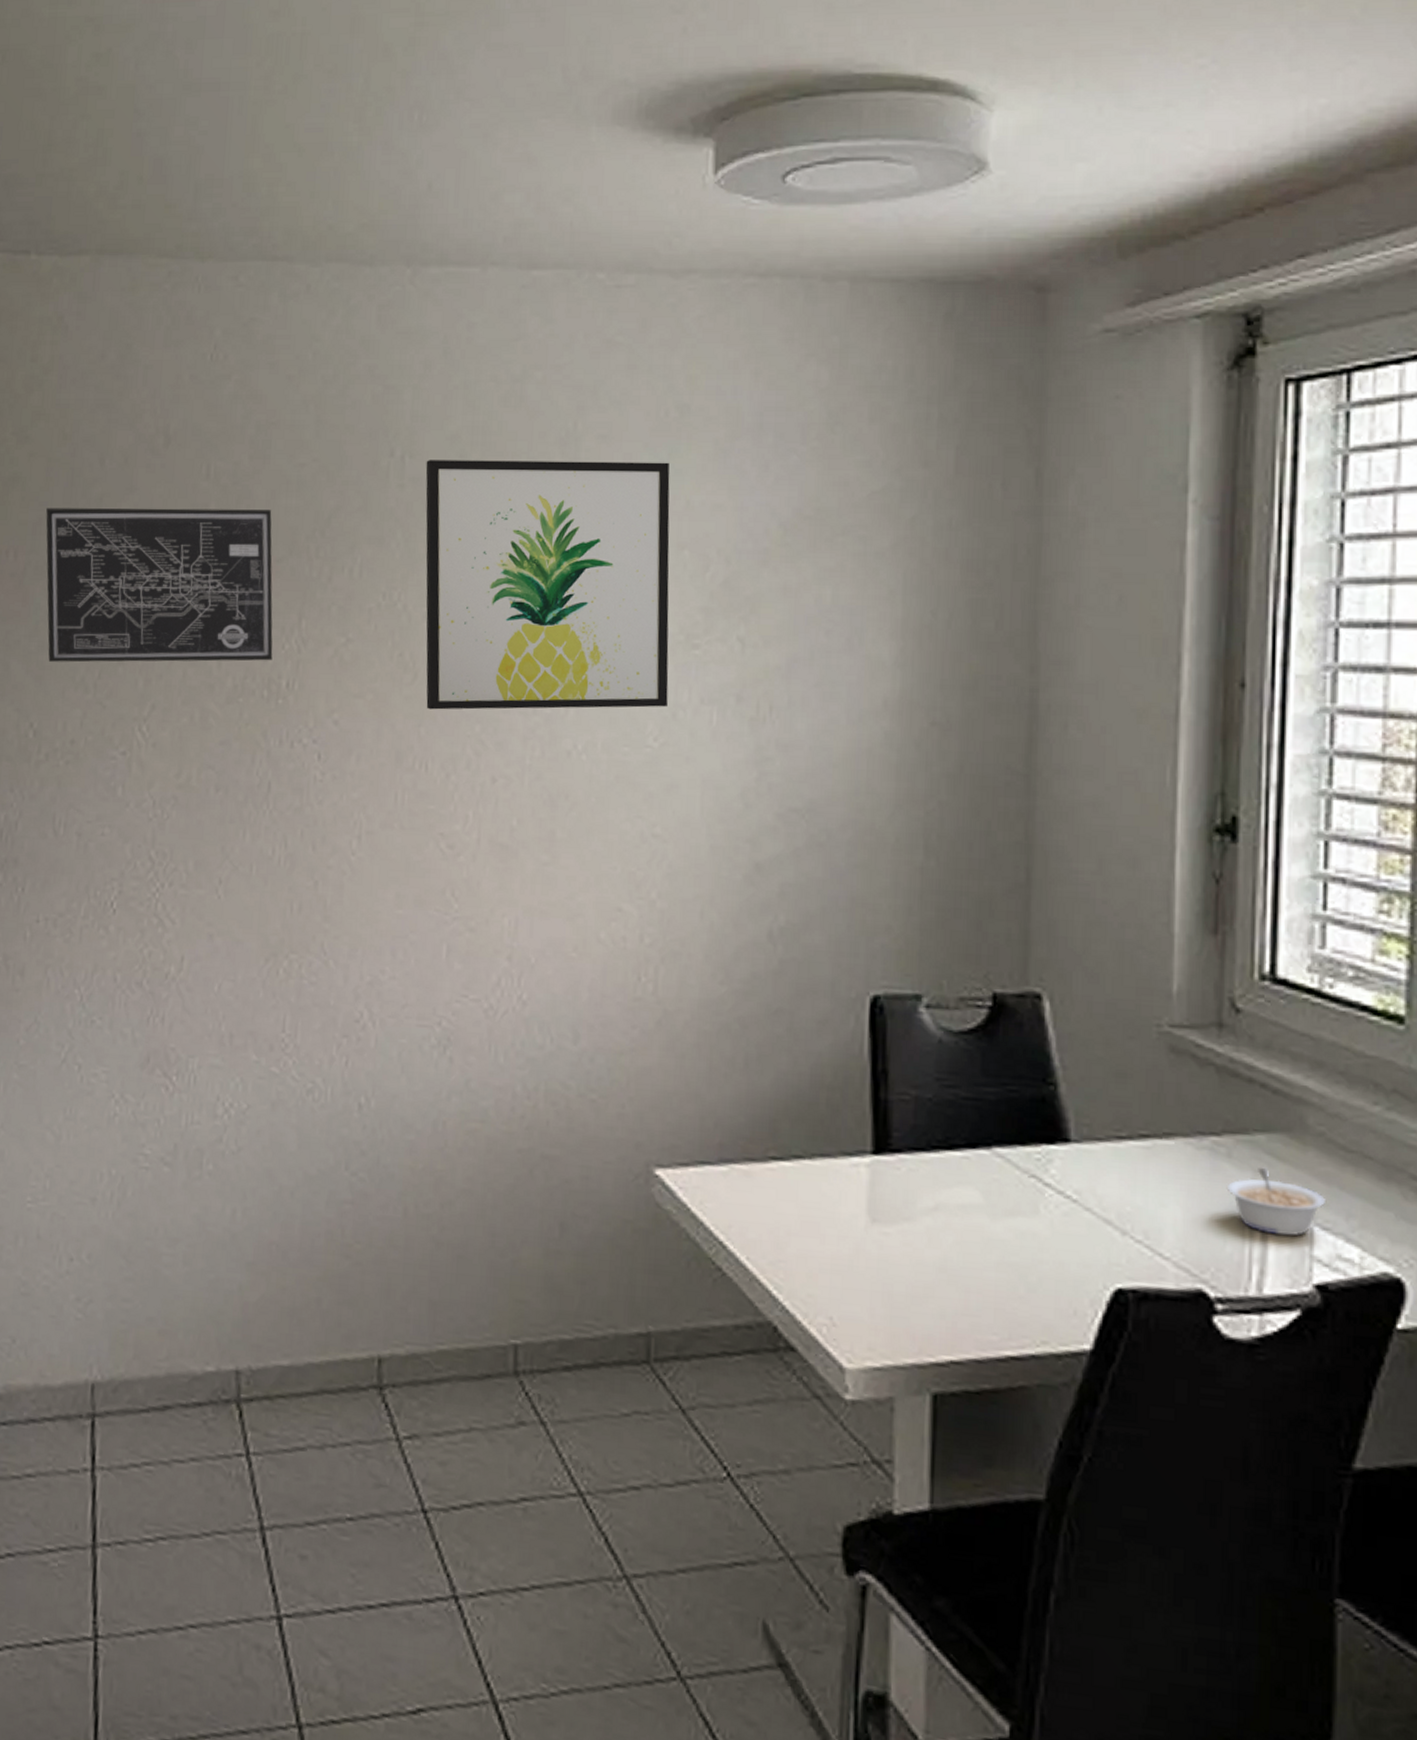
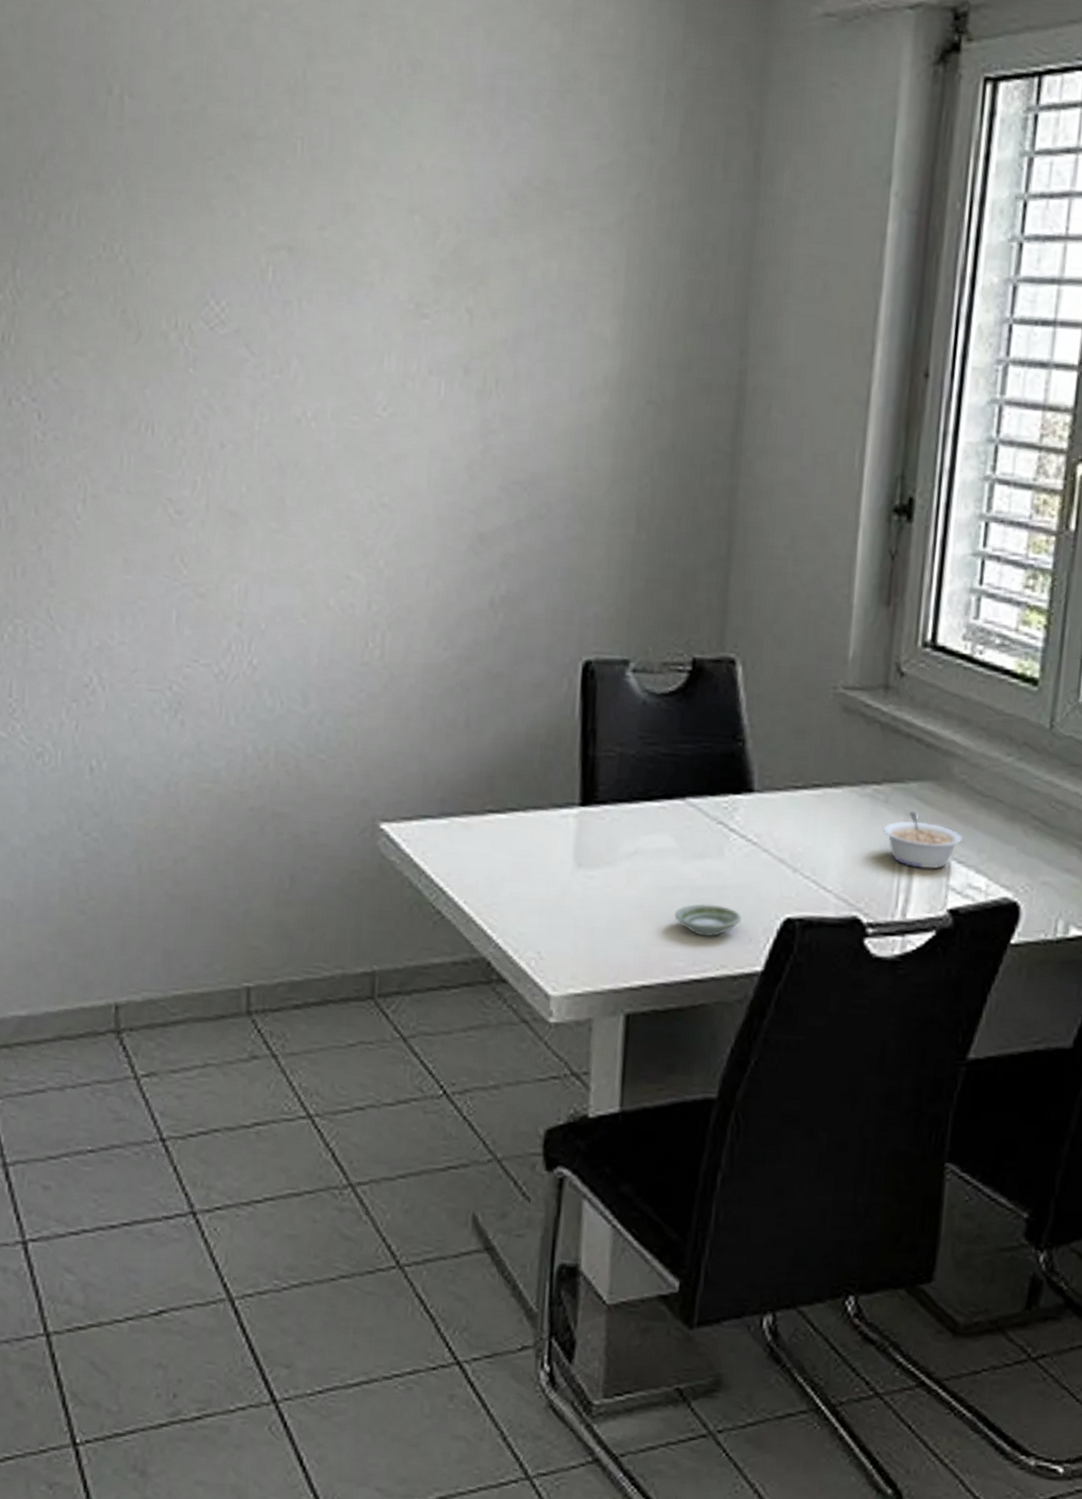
wall art: present [425,460,670,710] -> none [146,101,402,377]
saucer: none [984,1268,1064,1307] -> present [674,904,742,936]

